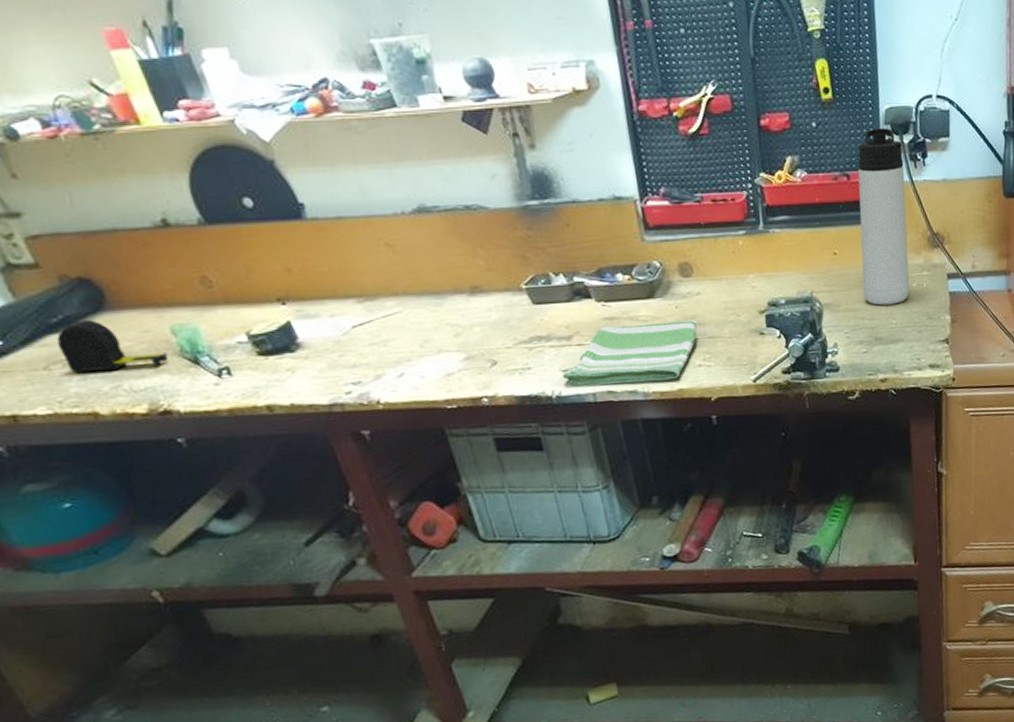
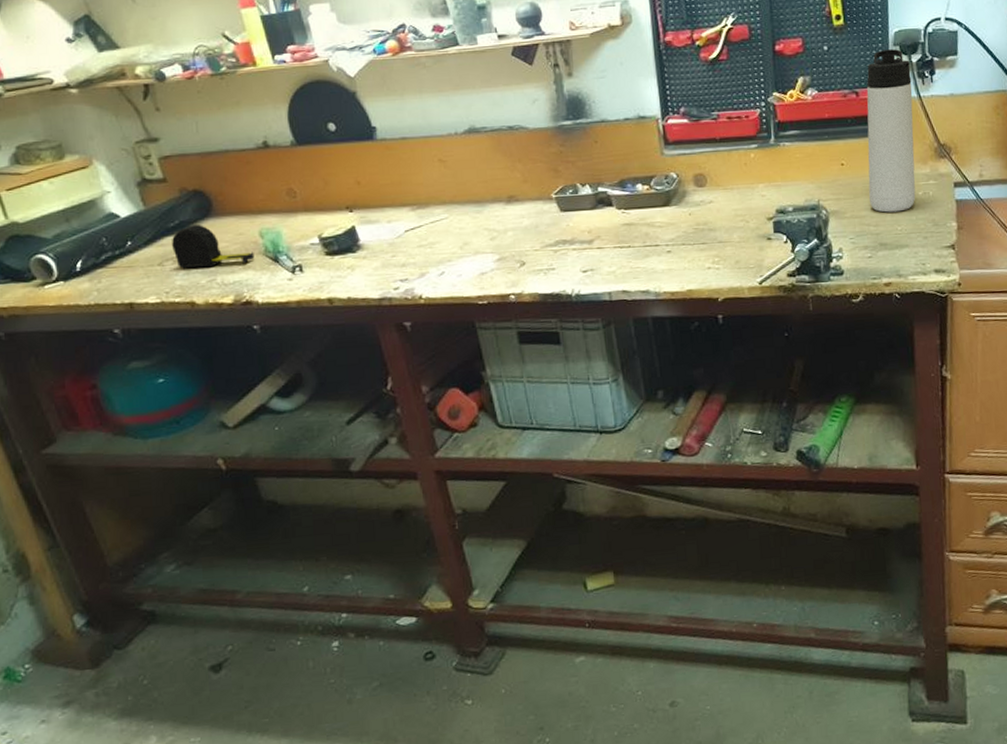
dish towel: present [563,320,697,387] -> none [583,226,708,286]

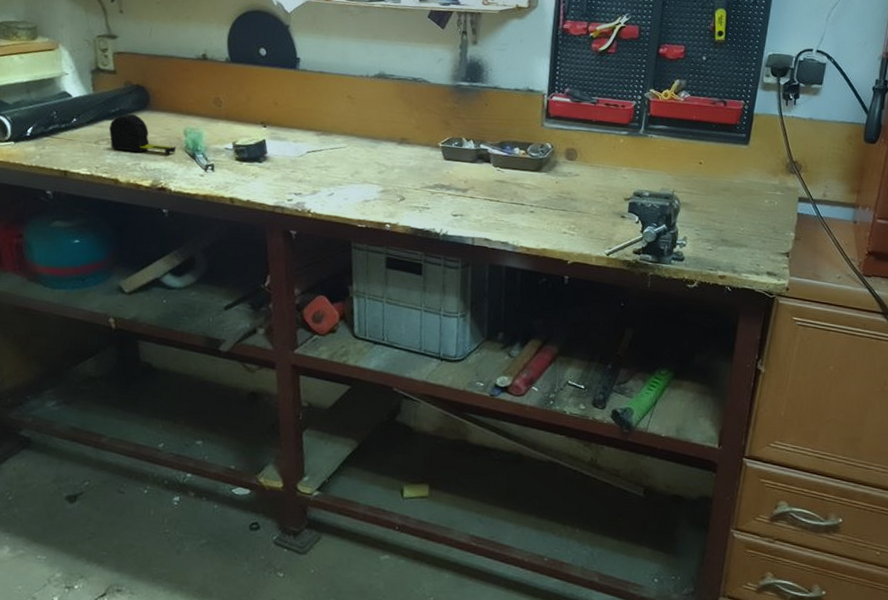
thermos bottle: present [866,49,916,213] -> none [719,68,778,215]

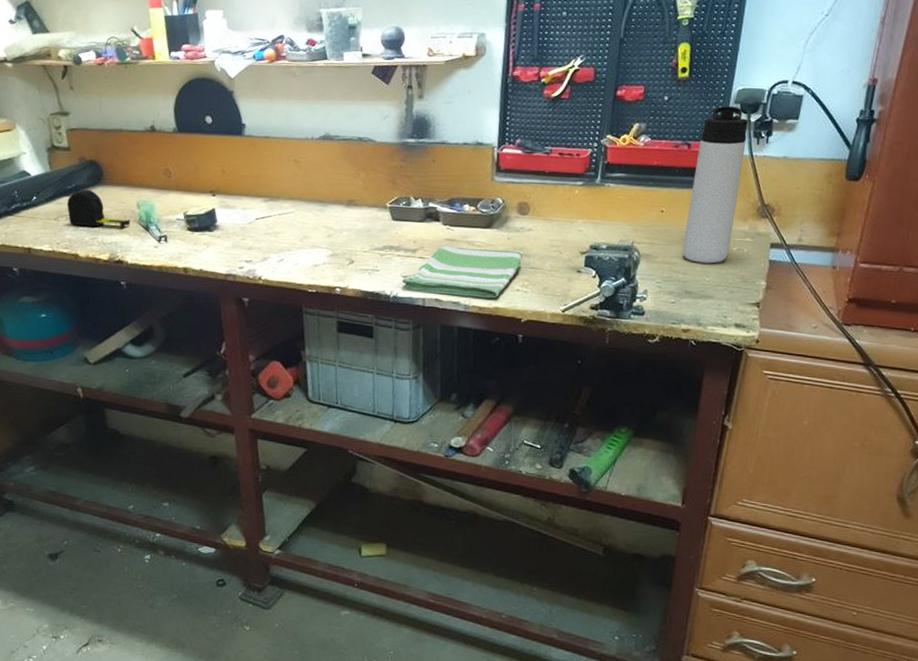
dish towel: none [452,186,570,240] -> present [402,245,523,298]
thermos bottle: none [719,68,778,215] -> present [683,106,748,264]

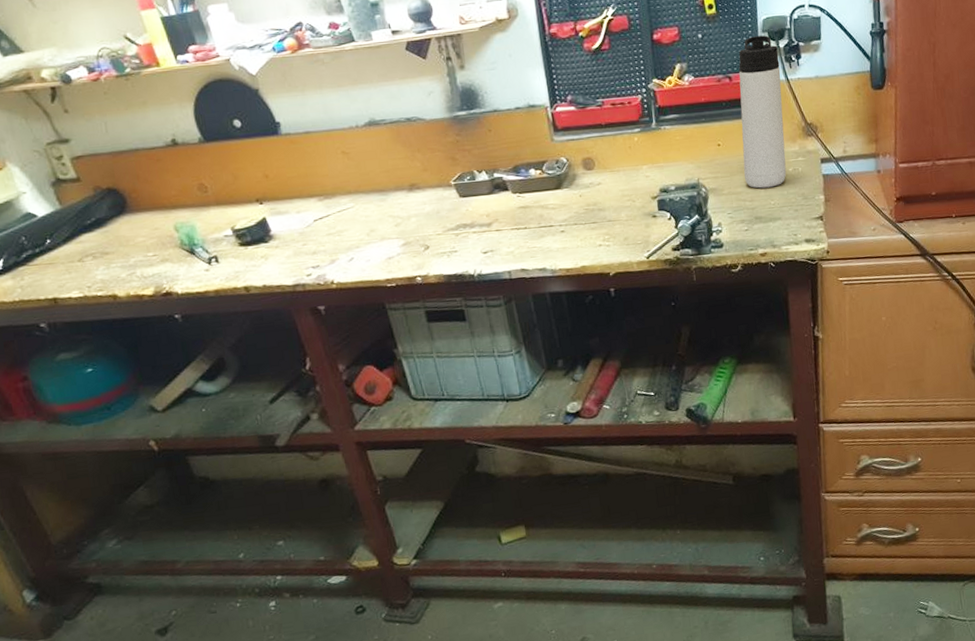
tape measure: present [67,189,131,228] -> none [90,220,171,264]
dish towel: present [402,245,523,298] -> none [483,206,598,266]

